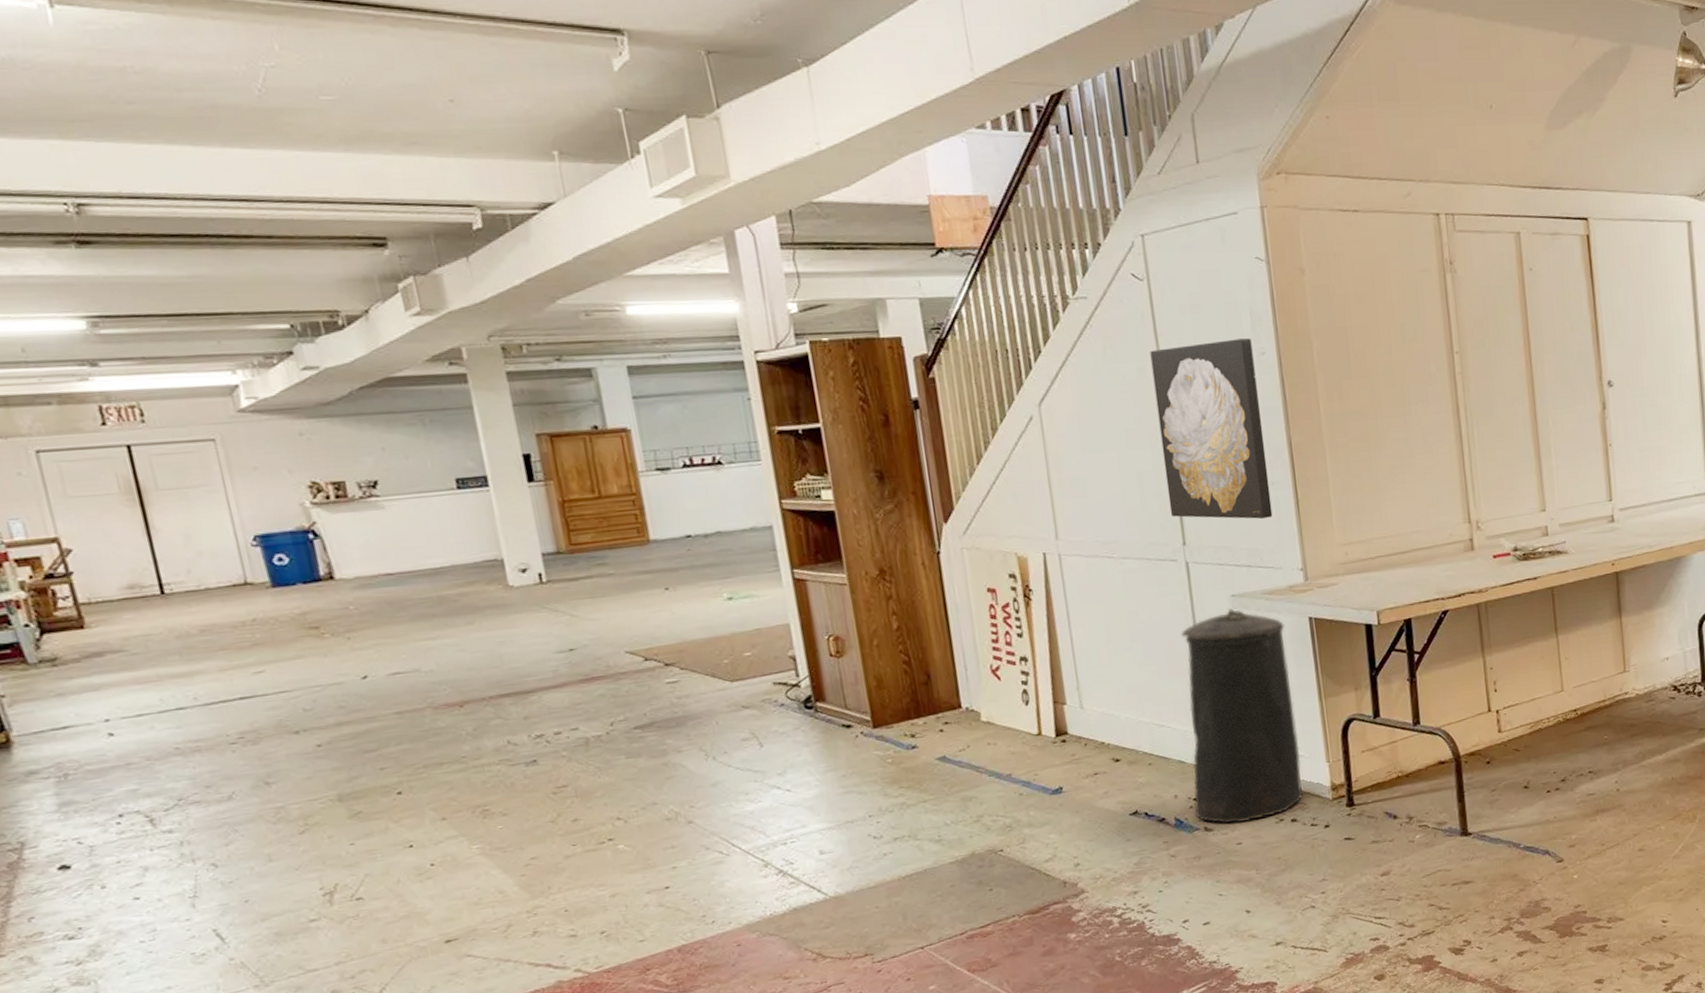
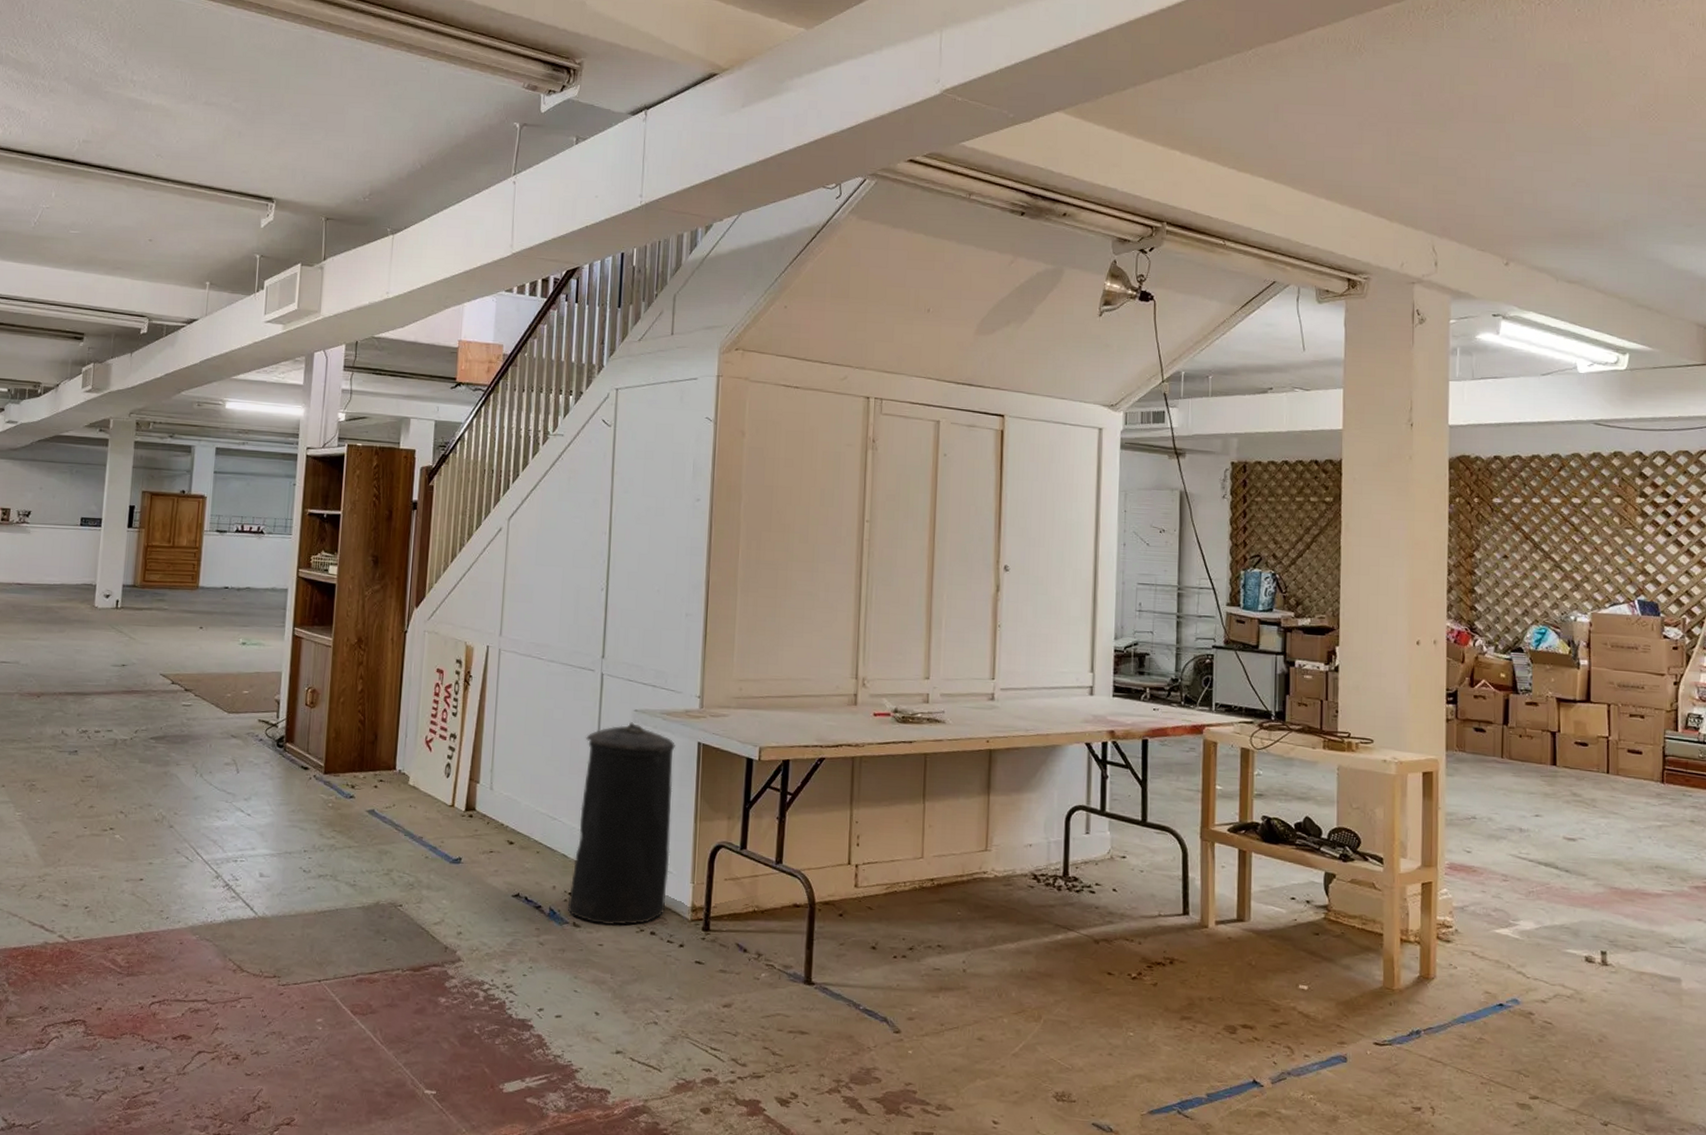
wall art: present [1150,338,1273,520] -> none [596,484,690,646]

